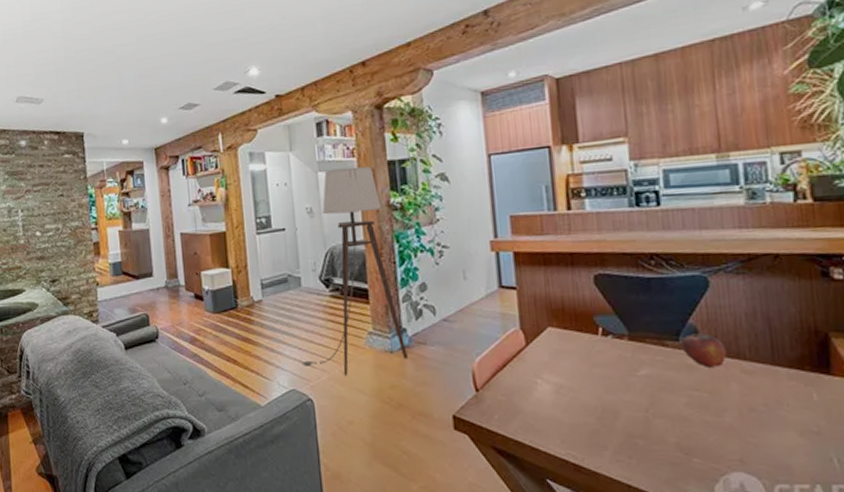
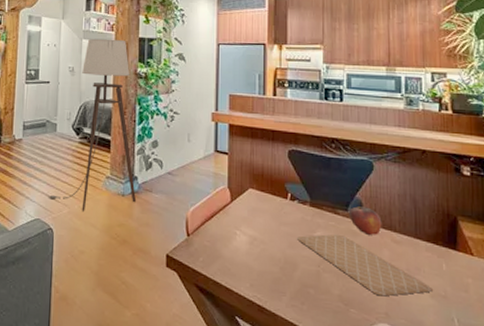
placemat: none [616,370,801,440] -> present [297,234,433,297]

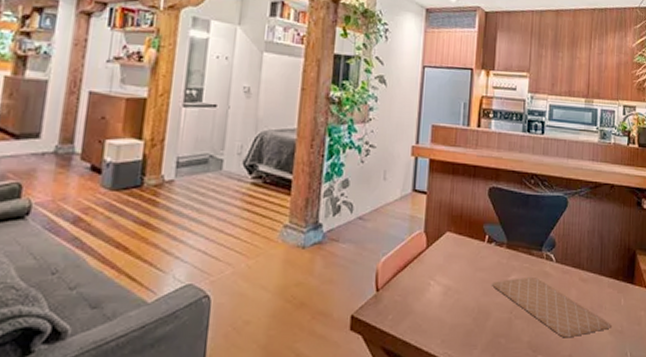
floor lamp: present [48,38,136,211] -> none [206,52,321,270]
fruit: present [348,206,382,235] -> none [542,245,572,275]

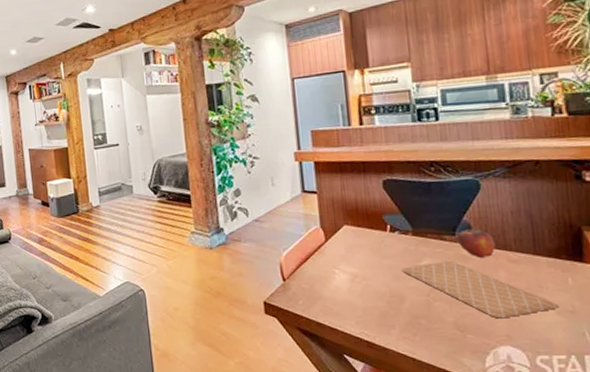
fruit: none [542,245,572,275] -> present [456,229,496,258]

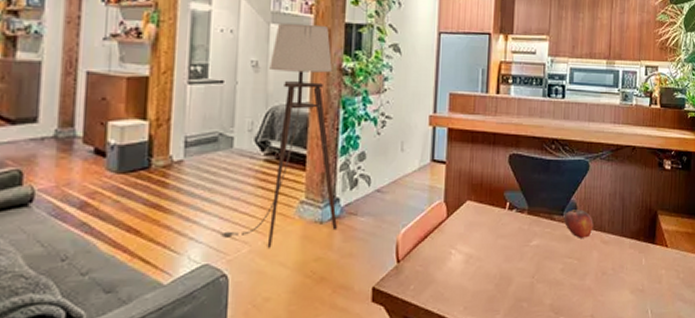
floor lamp: none [134,89,225,269] -> present [221,23,337,248]
placemat: present [402,260,559,319] -> none [514,241,633,299]

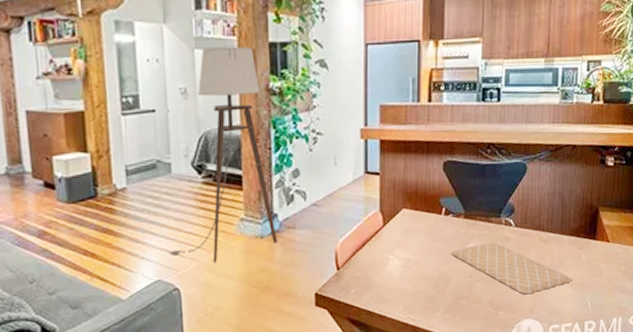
placemat: none [514,241,633,299] -> present [451,242,572,295]
fruit: present [563,209,594,238] -> none [501,210,532,238]

